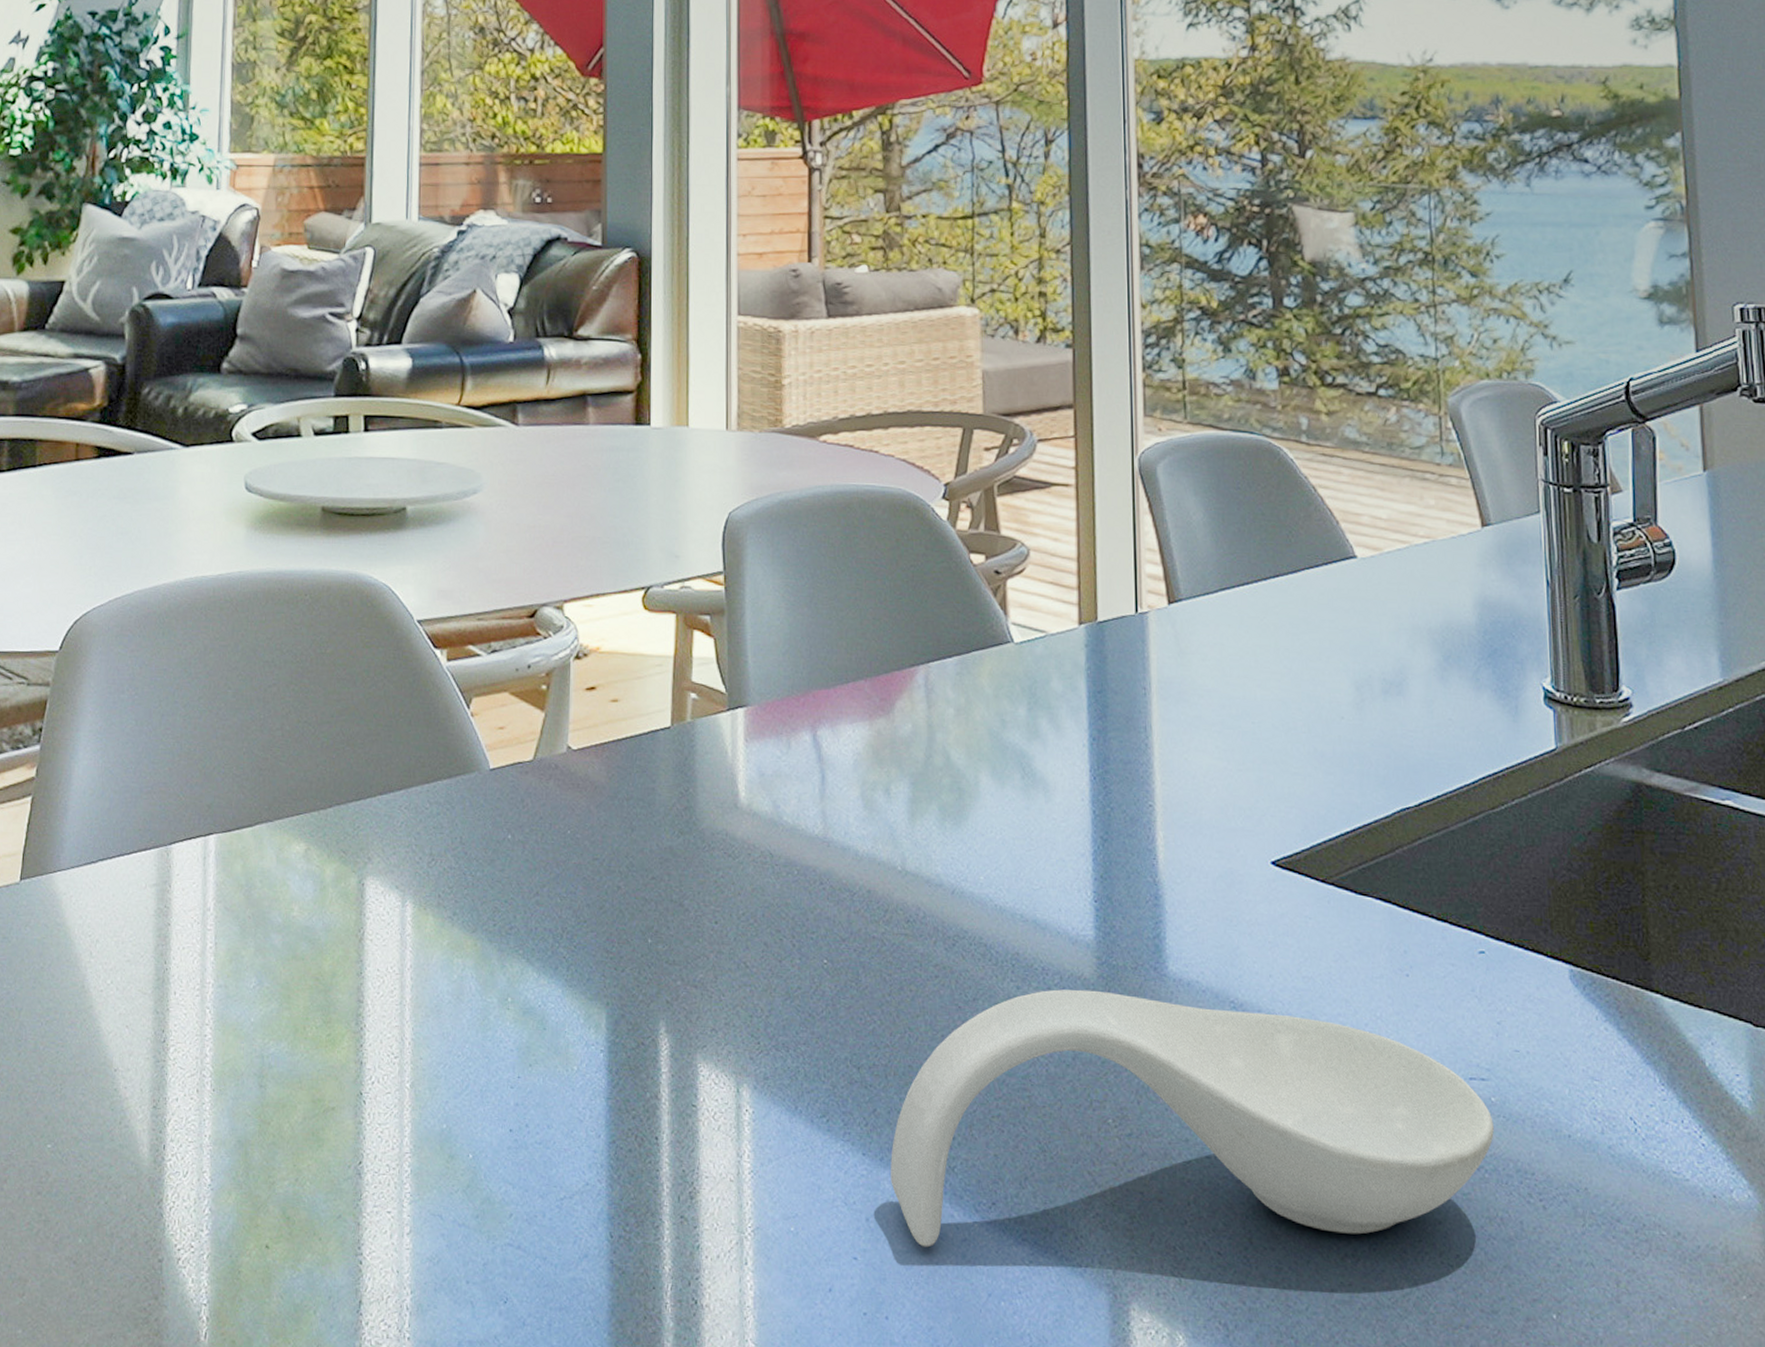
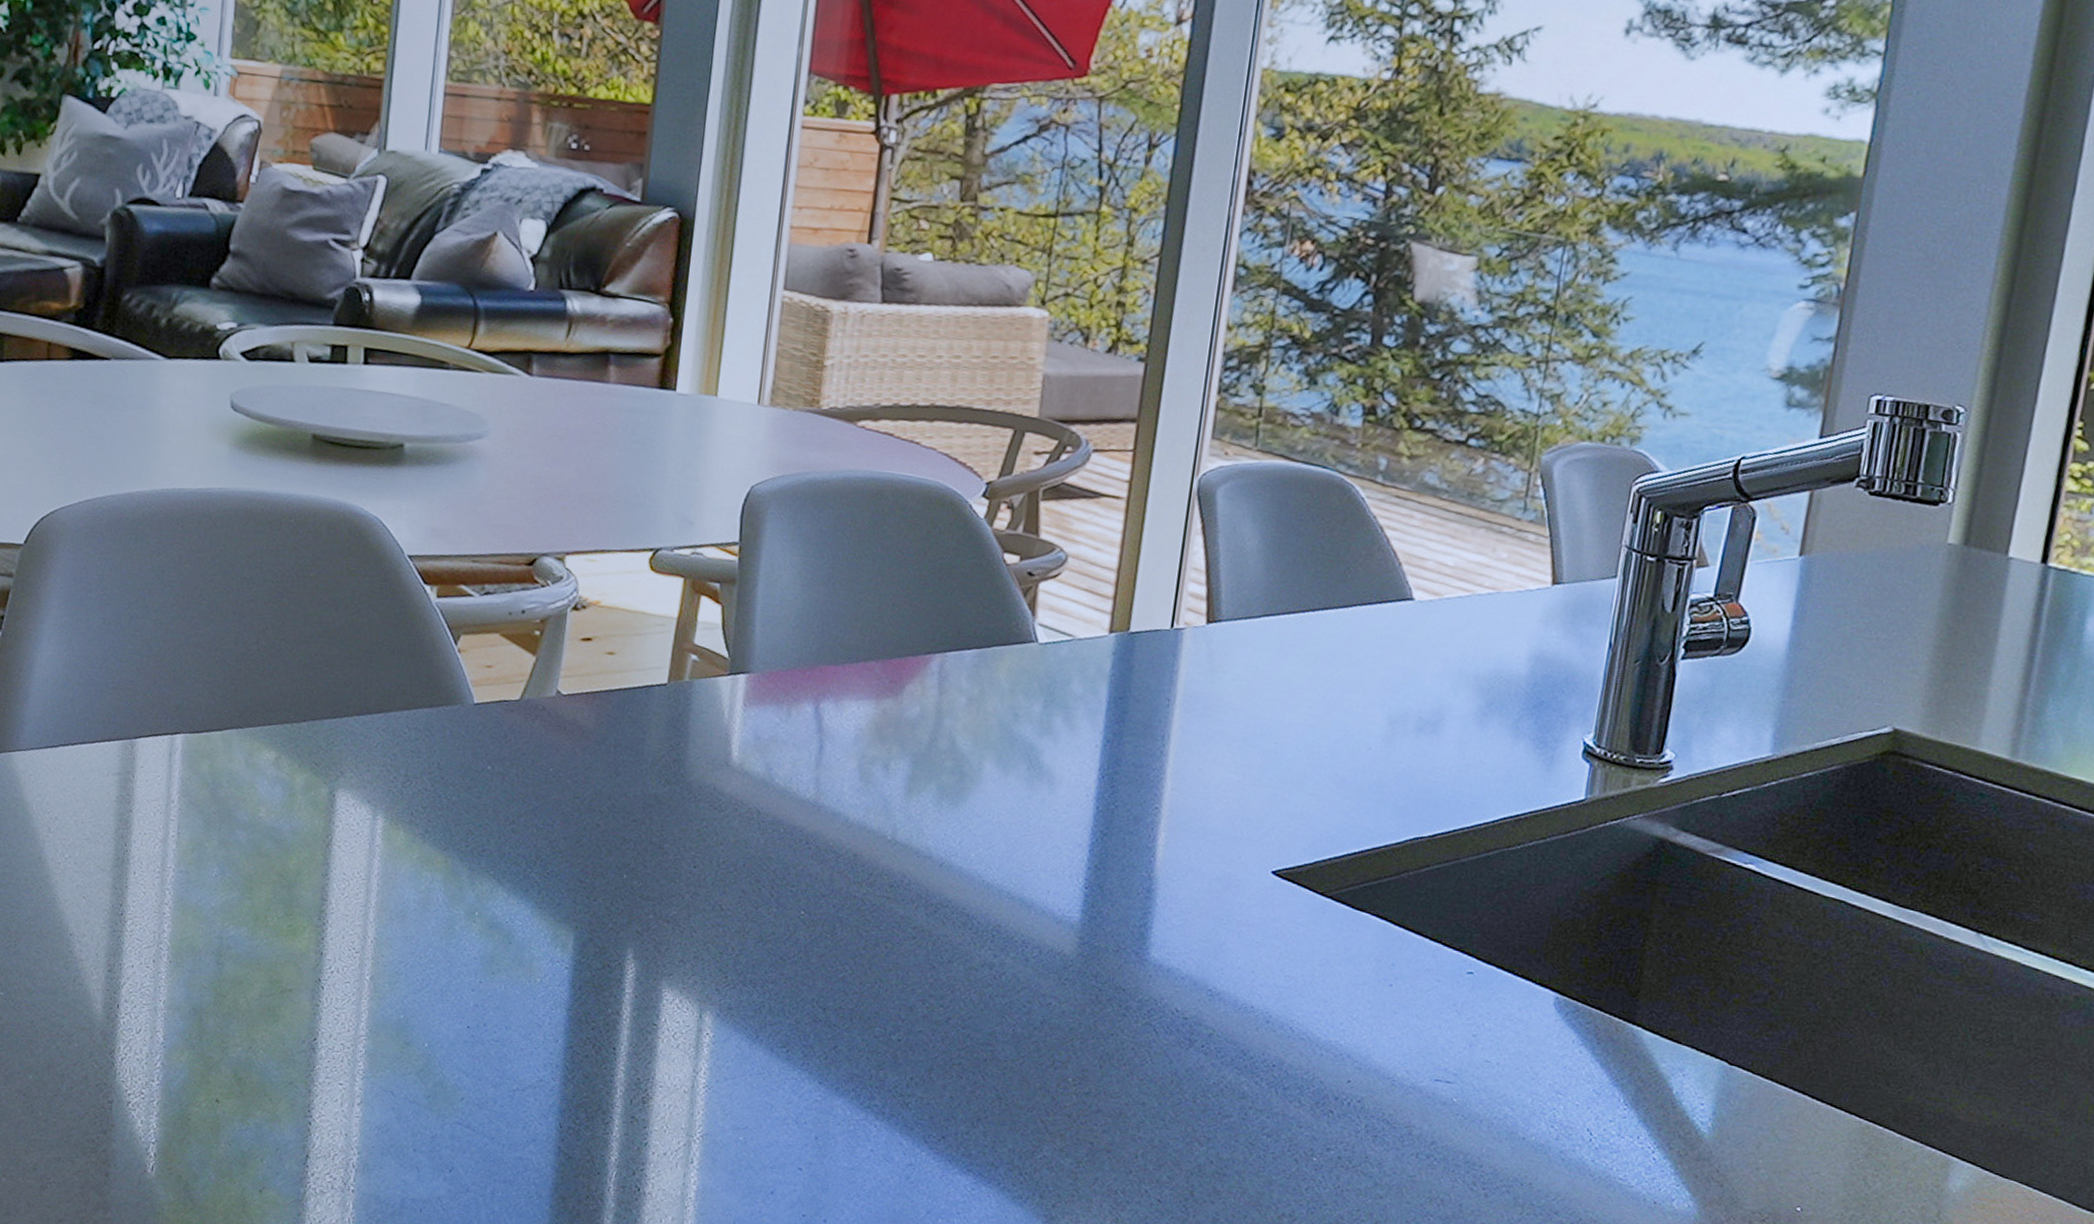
spoon rest: present [891,989,1494,1248] -> none [844,961,1451,1199]

